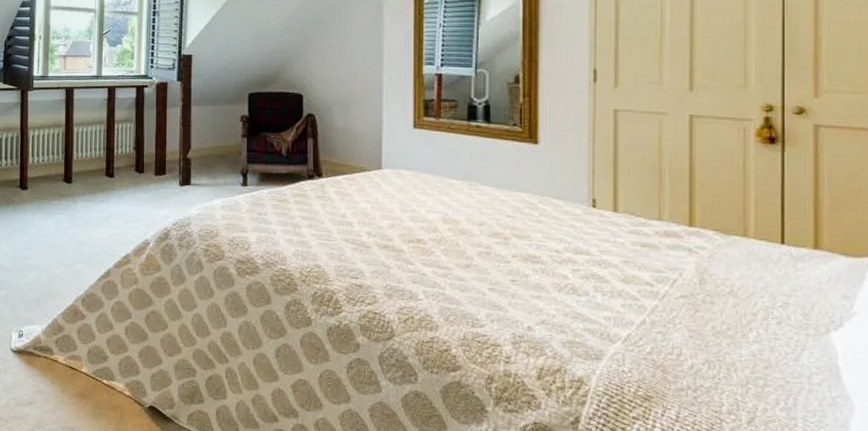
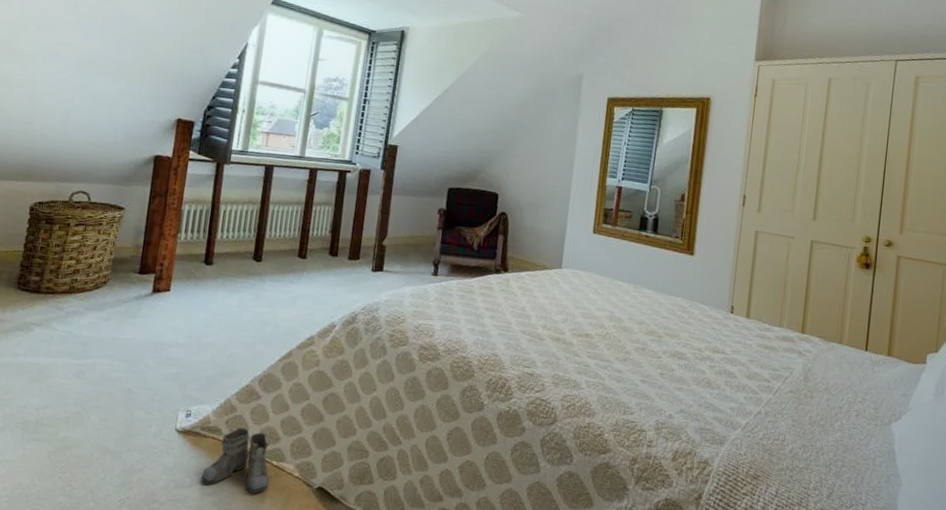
boots: none [39,346,110,412] -> present [201,427,278,494]

